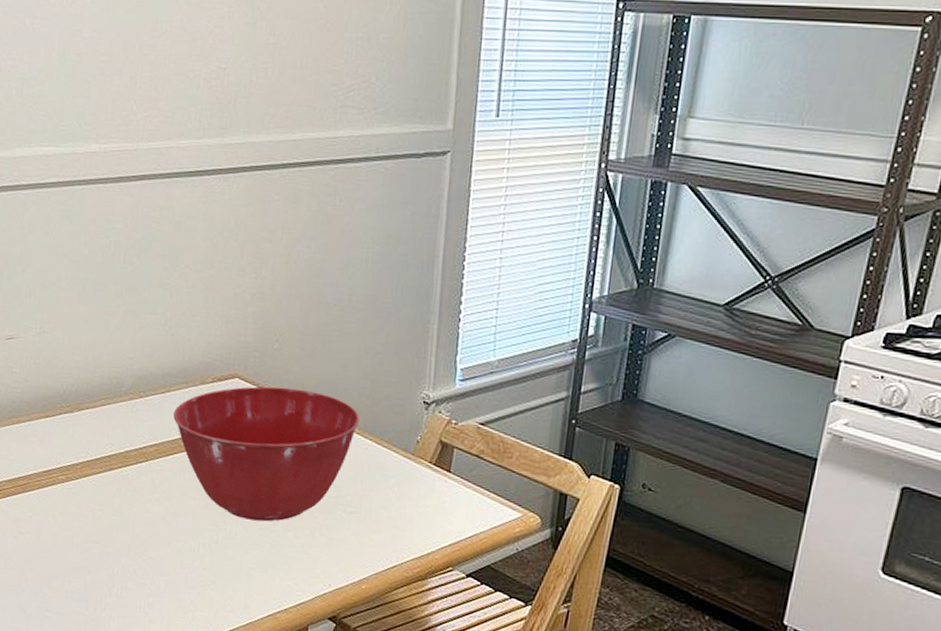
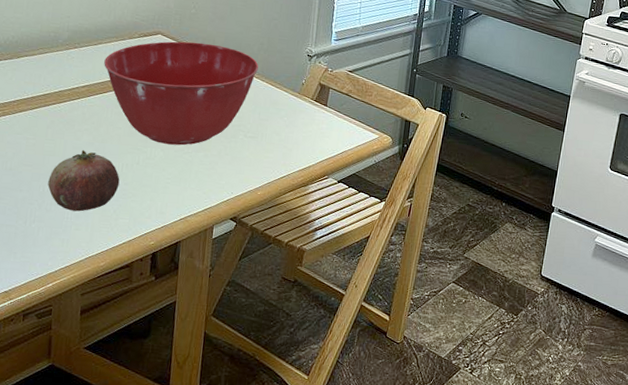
fruit: none [117,524,197,600] -> present [48,149,120,212]

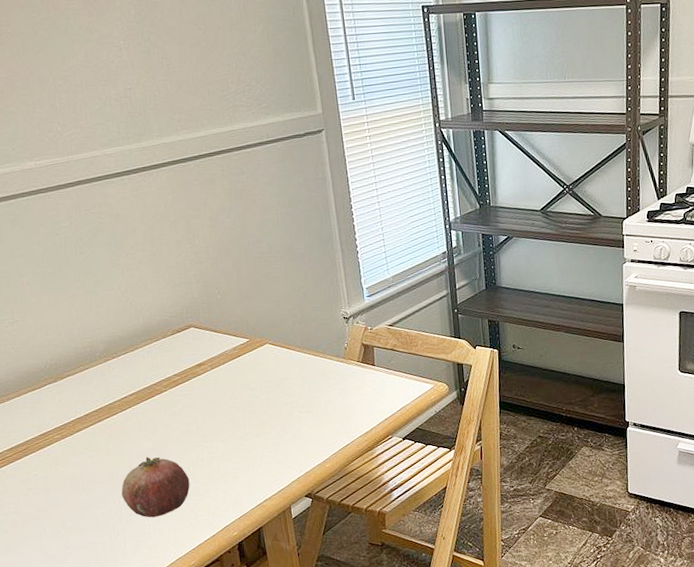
mixing bowl: present [104,41,258,146] -> none [144,326,298,436]

